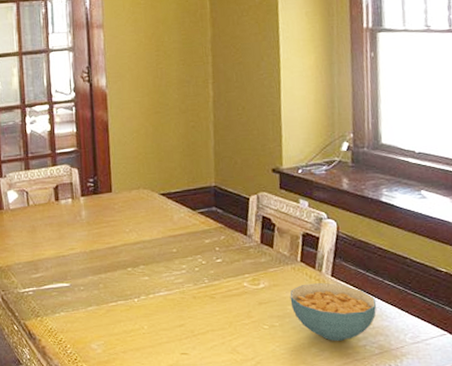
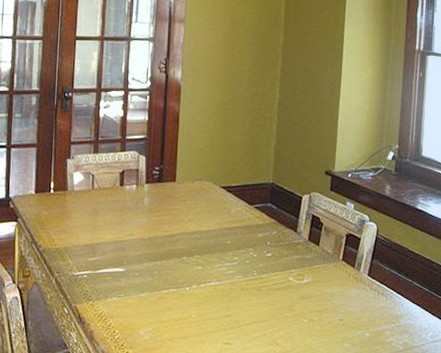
cereal bowl: present [290,283,377,341] -> none [330,281,405,337]

